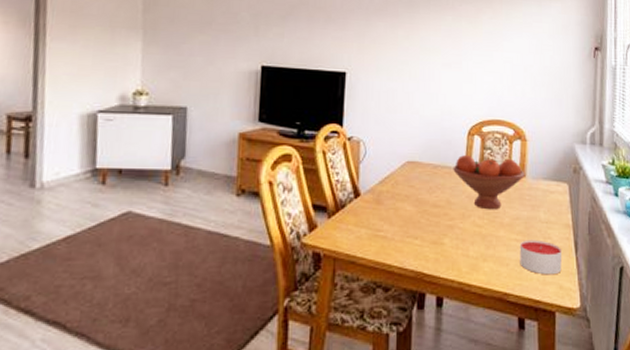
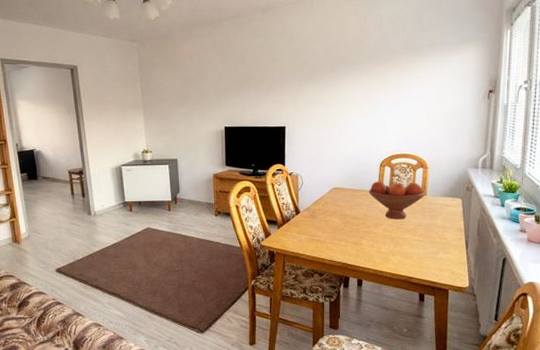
candle: present [519,239,562,275] -> none [421,240,454,265]

